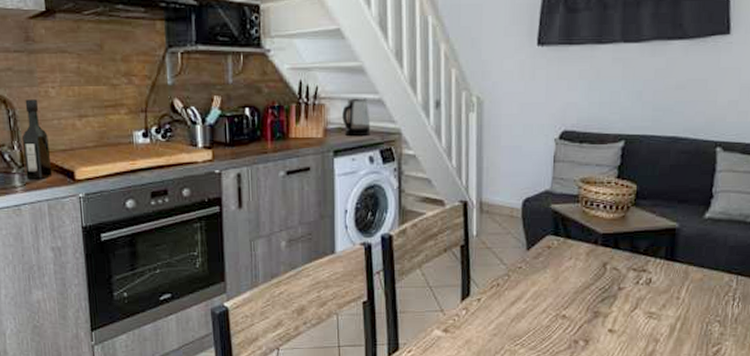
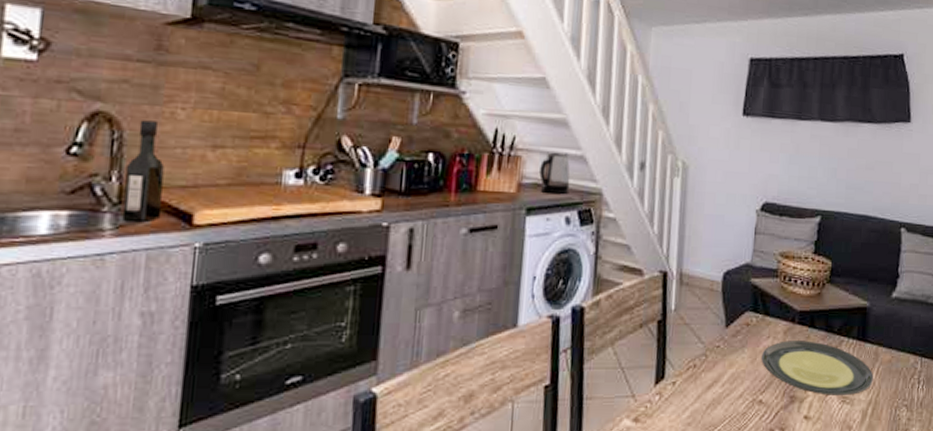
plate: none [563,261,683,312] -> present [761,341,873,396]

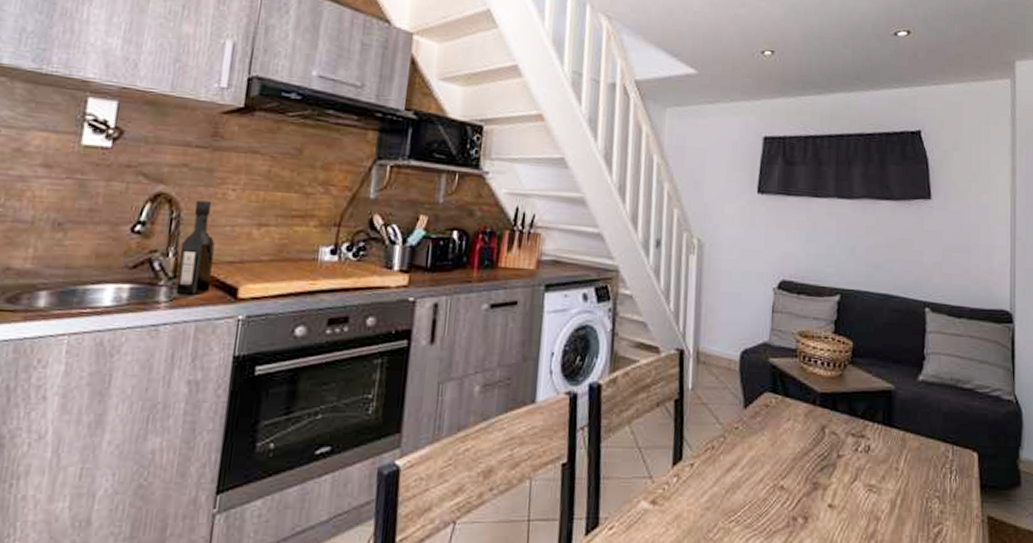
kettle: present [539,152,570,195] -> none [558,230,588,272]
plate: present [761,341,873,396] -> none [781,423,901,485]

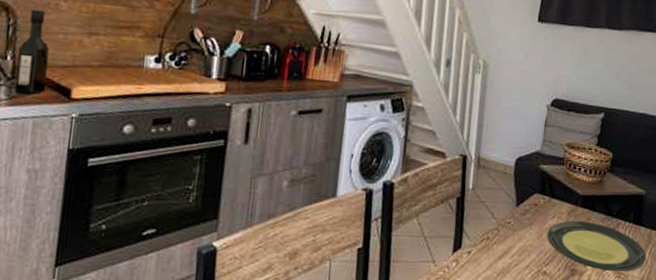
plate: none [781,423,901,485] -> present [546,220,647,272]

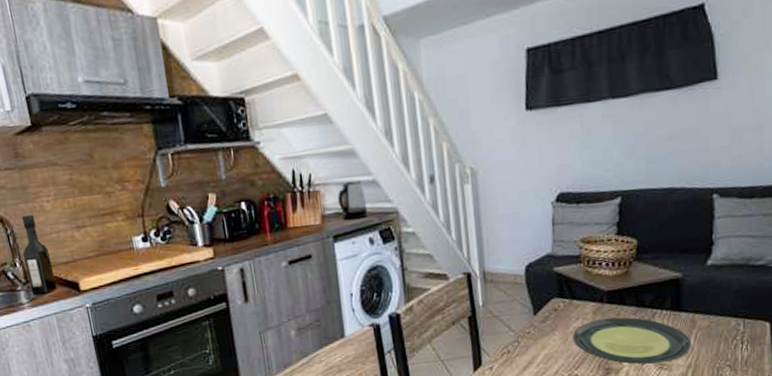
kettle: none [359,48,386,85] -> present [338,181,368,220]

